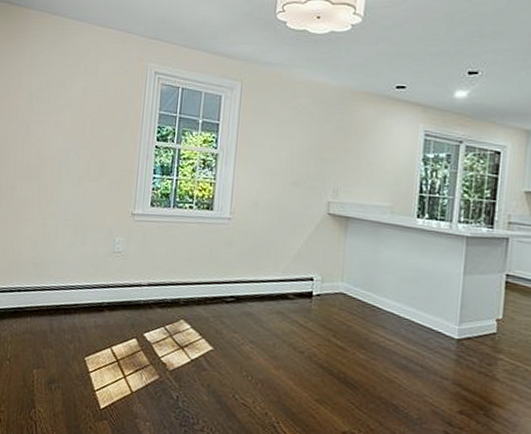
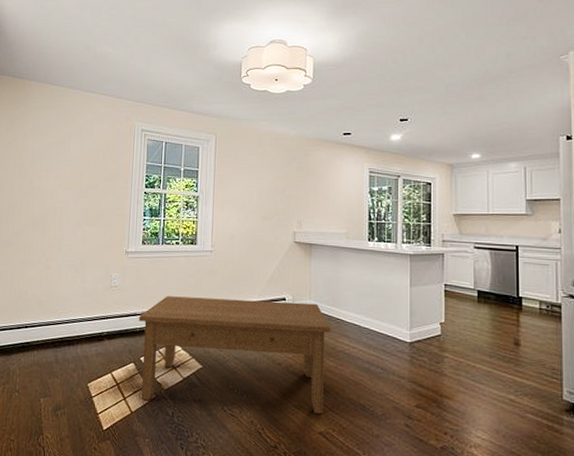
coffee table: none [142,266,365,412] -> present [139,296,331,415]

